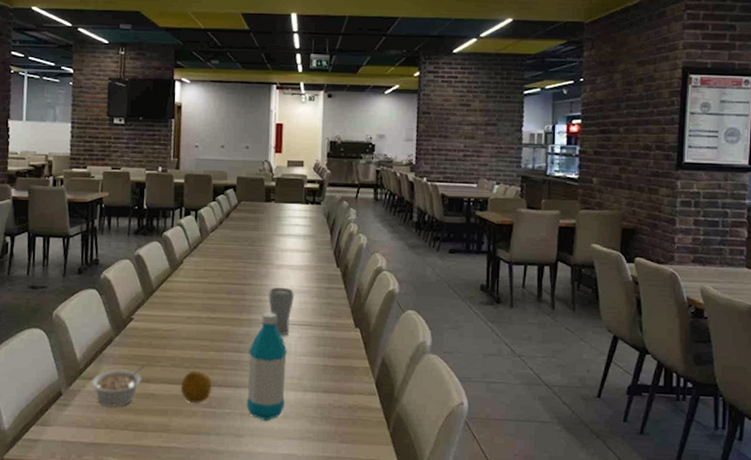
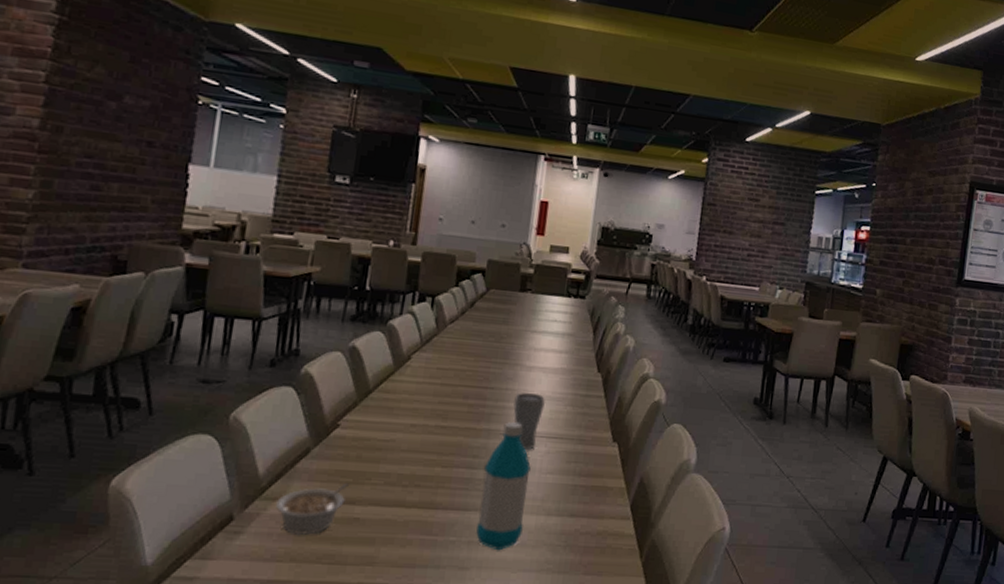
fruit: present [180,370,213,404] -> none [394,489,436,531]

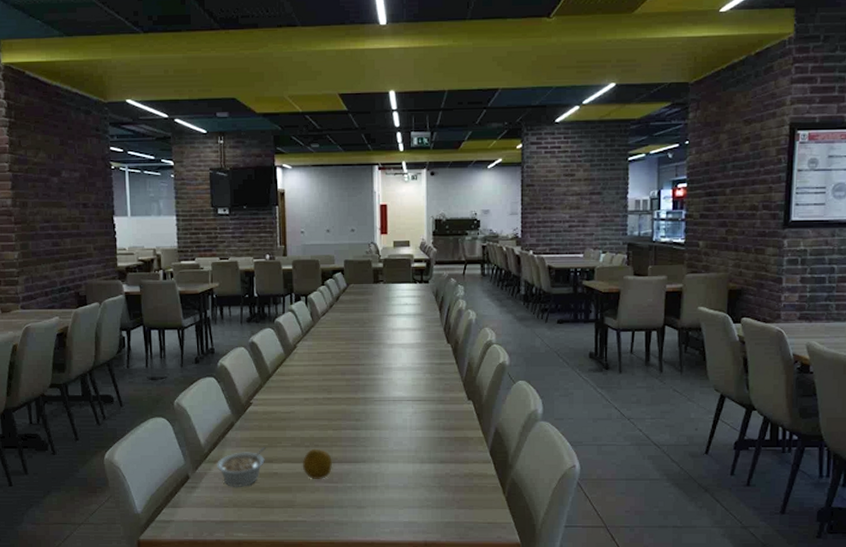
fruit: none [394,489,436,531] -> present [302,448,333,480]
water bottle: present [476,422,531,551] -> none [366,391,404,493]
drinking glass: present [513,393,546,450] -> none [382,365,408,411]

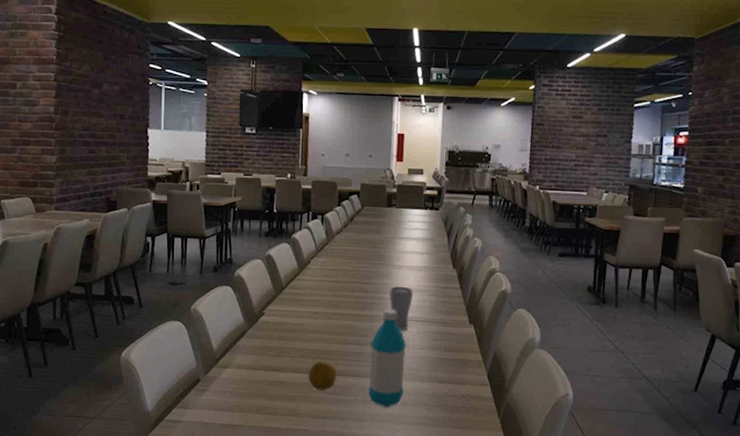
legume: present [217,447,266,488] -> none [227,356,274,394]
water bottle: none [366,391,404,493] -> present [369,309,406,408]
drinking glass: none [382,365,408,411] -> present [389,286,414,331]

